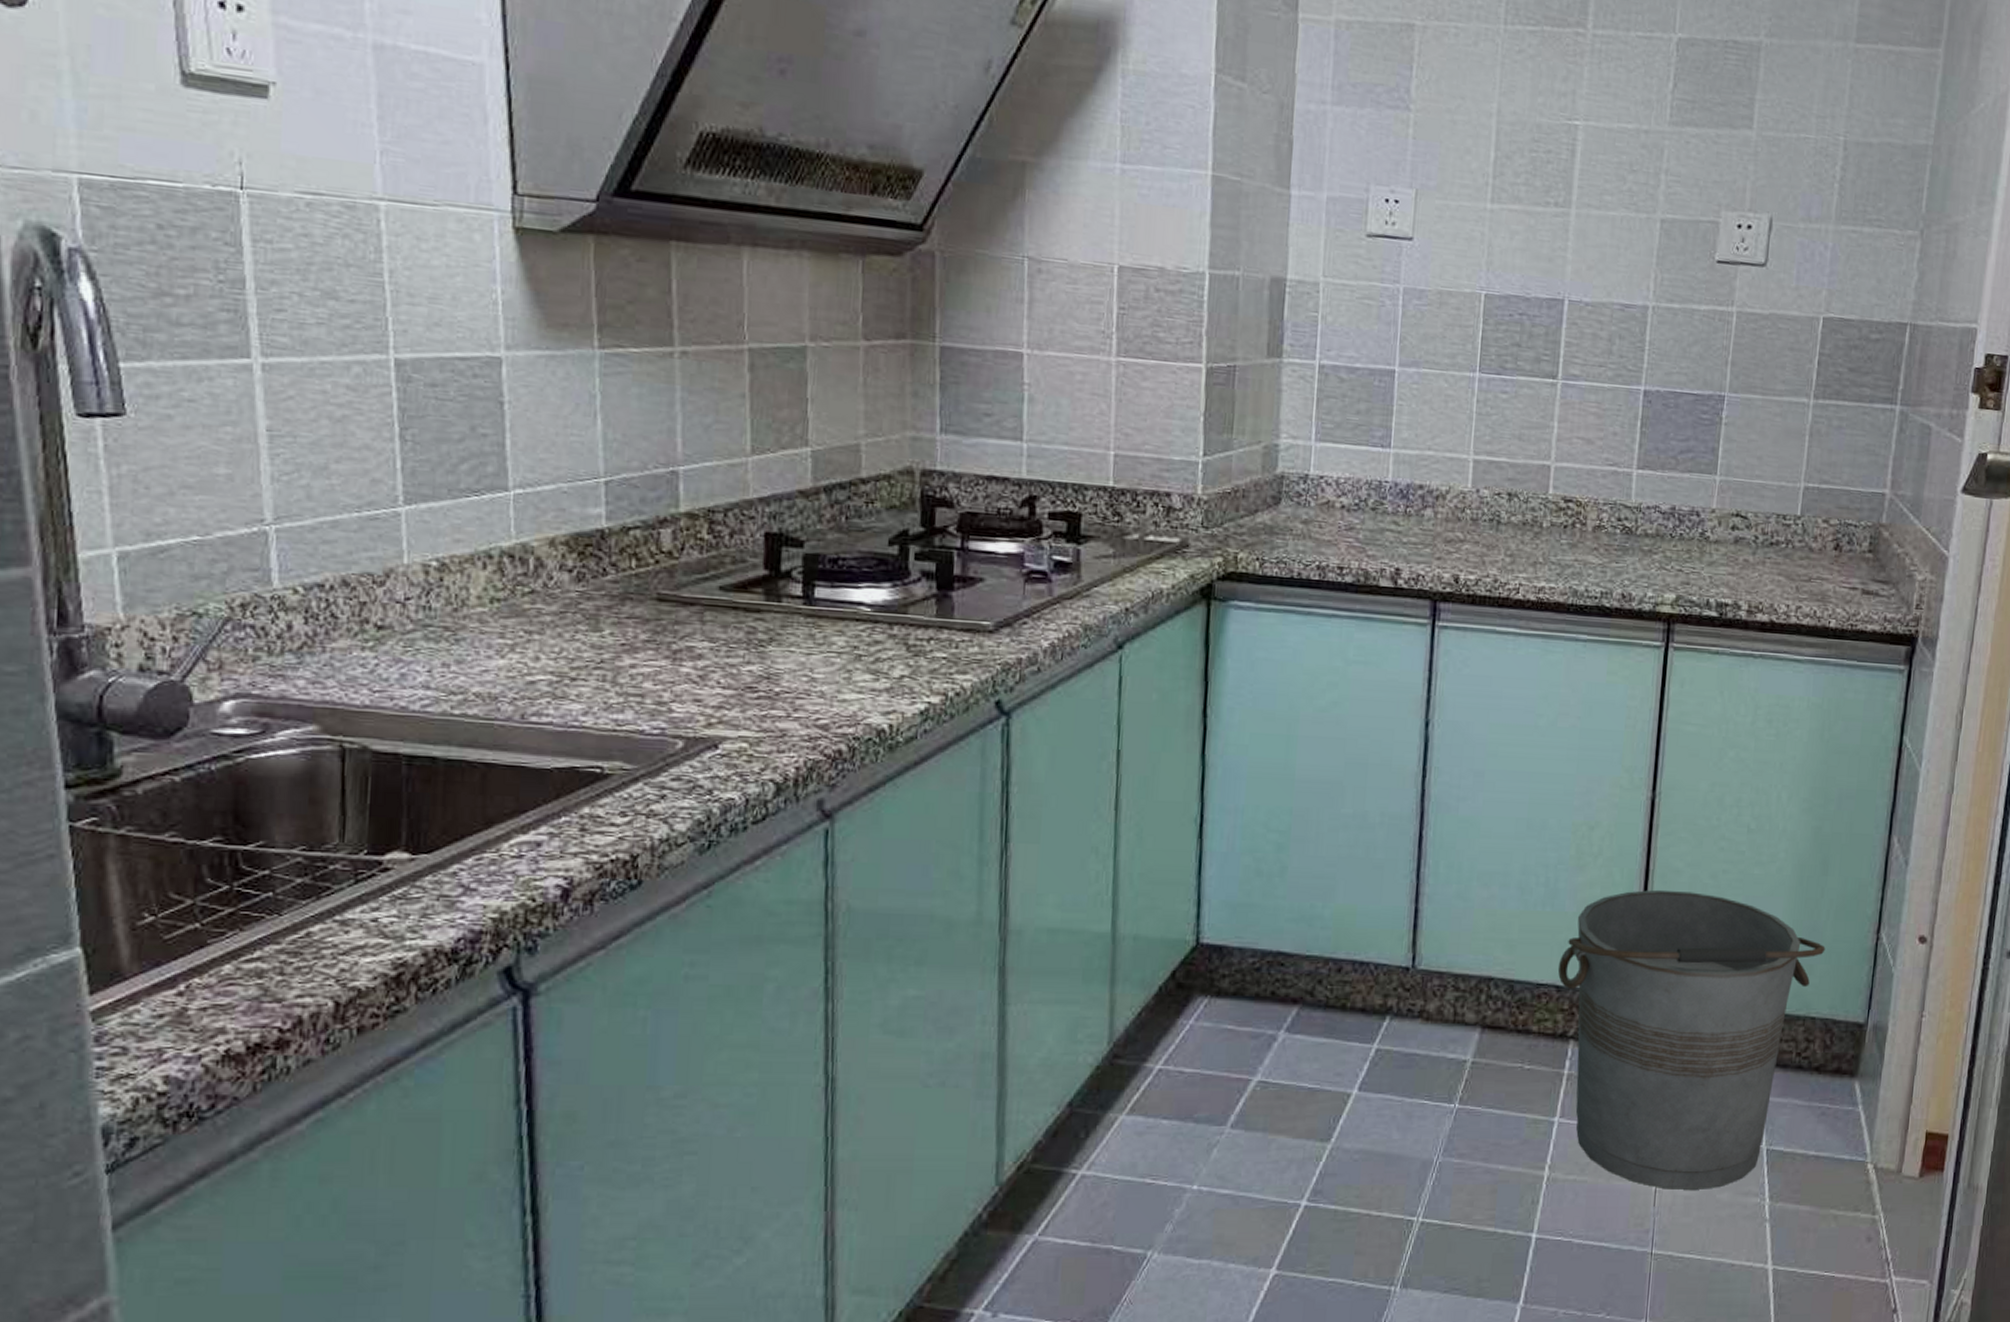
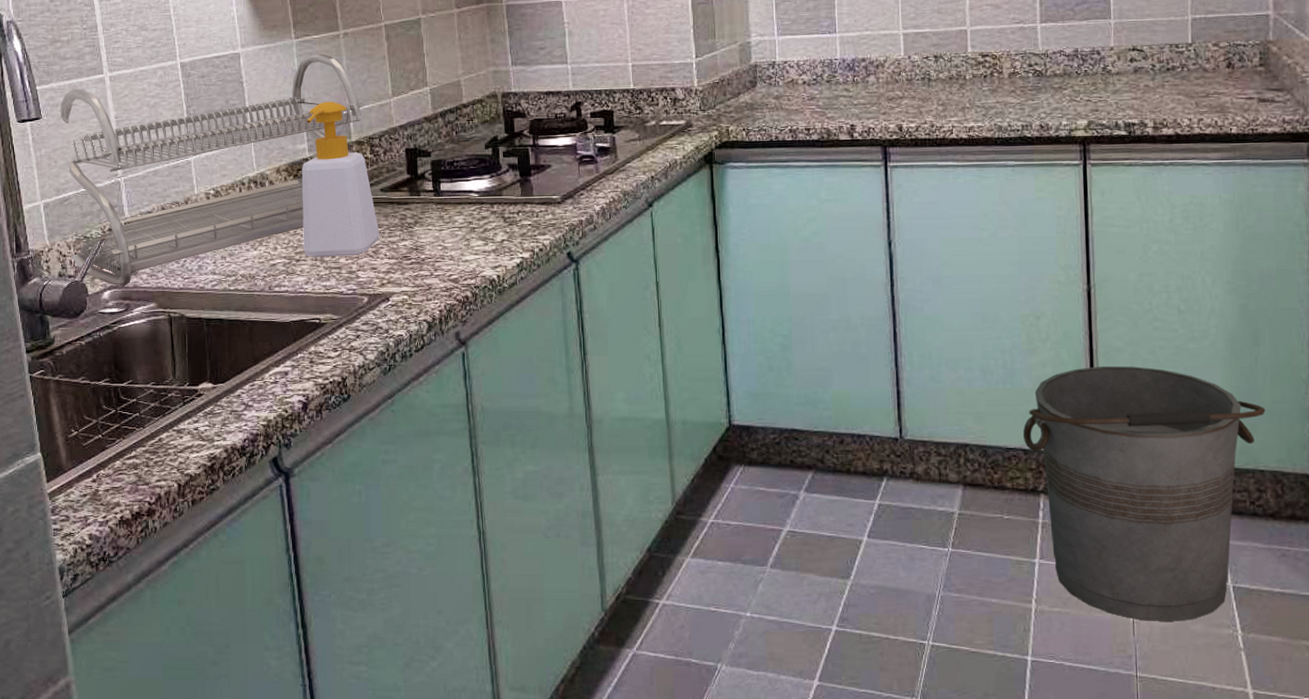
dish rack: none [159,374,704,696] -> present [58,53,364,286]
soap bottle: none [584,448,712,680] -> present [301,101,380,258]

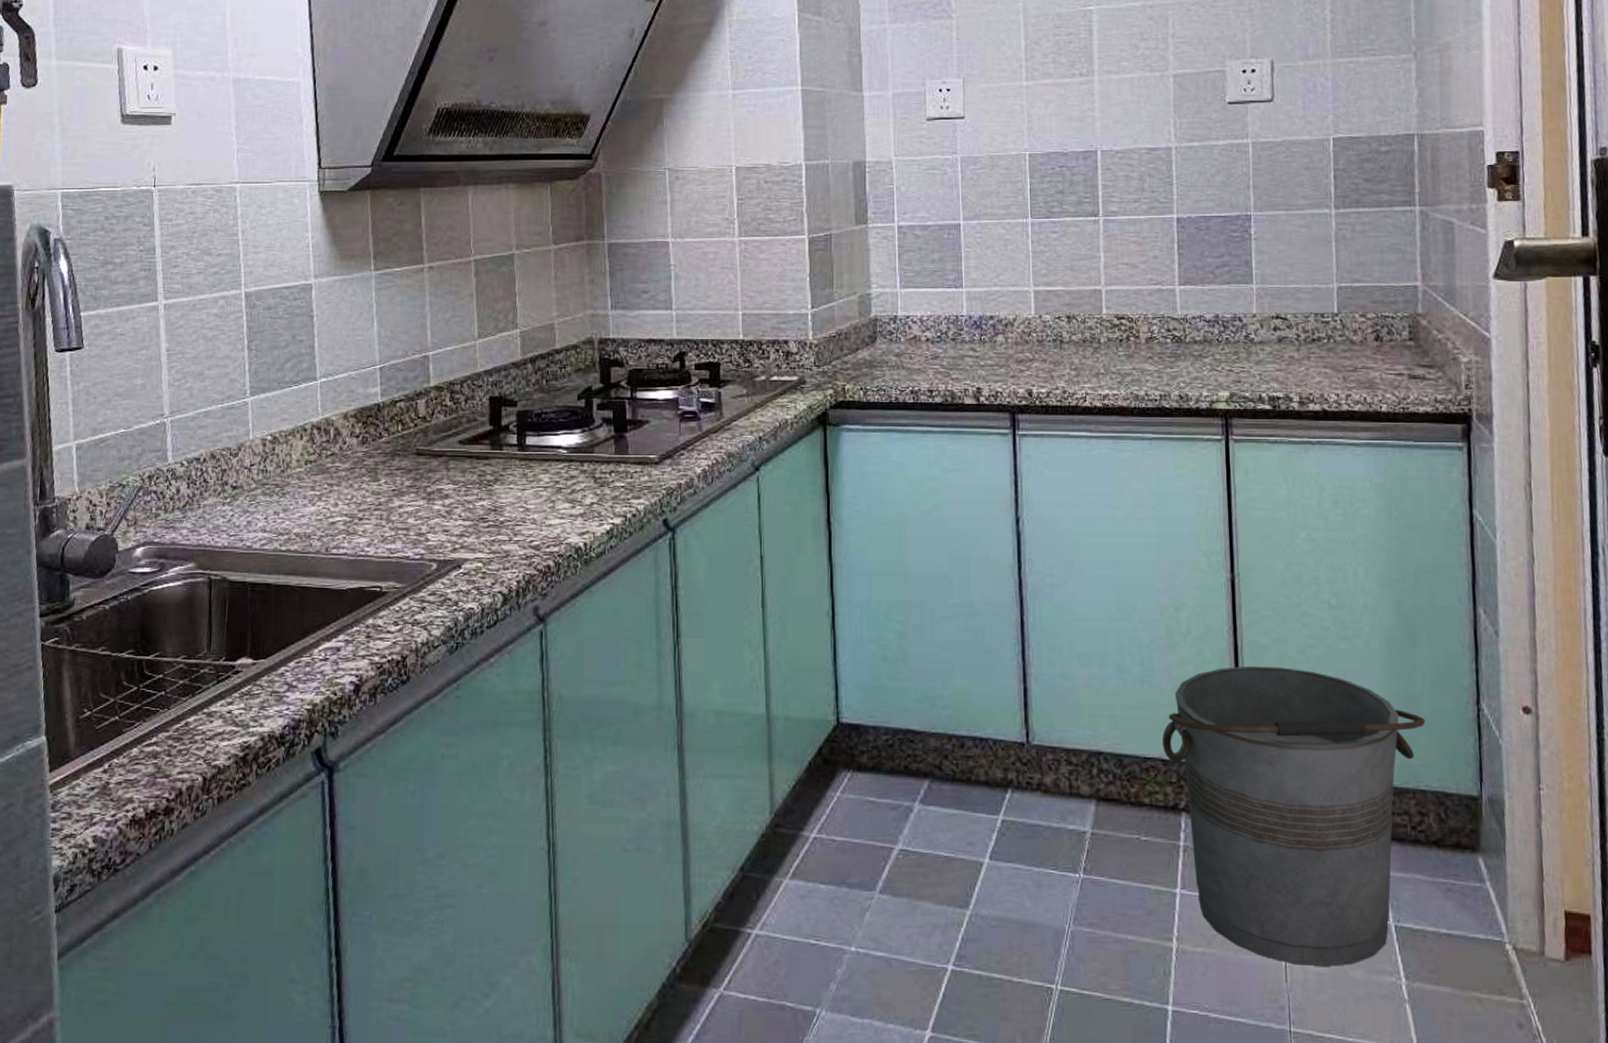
dish rack: present [58,53,364,286] -> none [103,287,446,543]
soap bottle: present [301,101,380,258] -> none [367,341,455,517]

